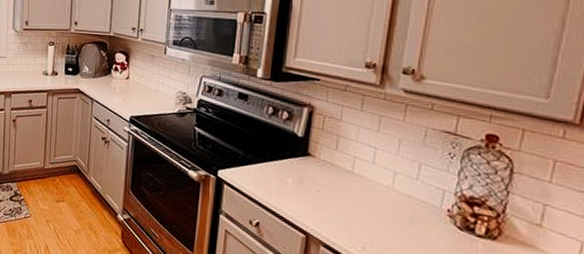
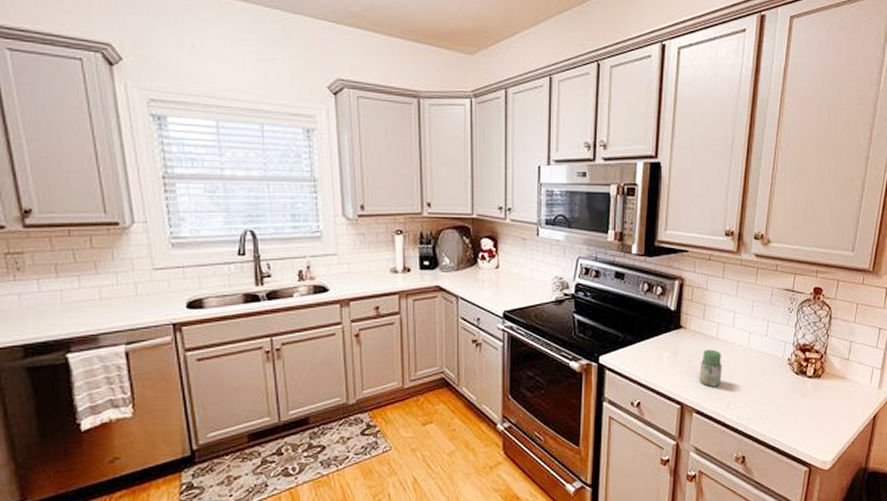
jar: none [328,182,358,224] -> present [698,349,722,387]

